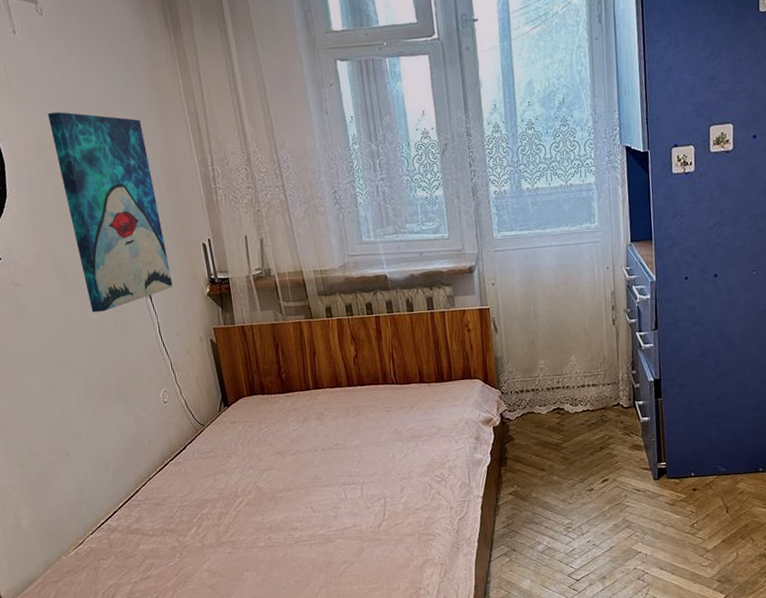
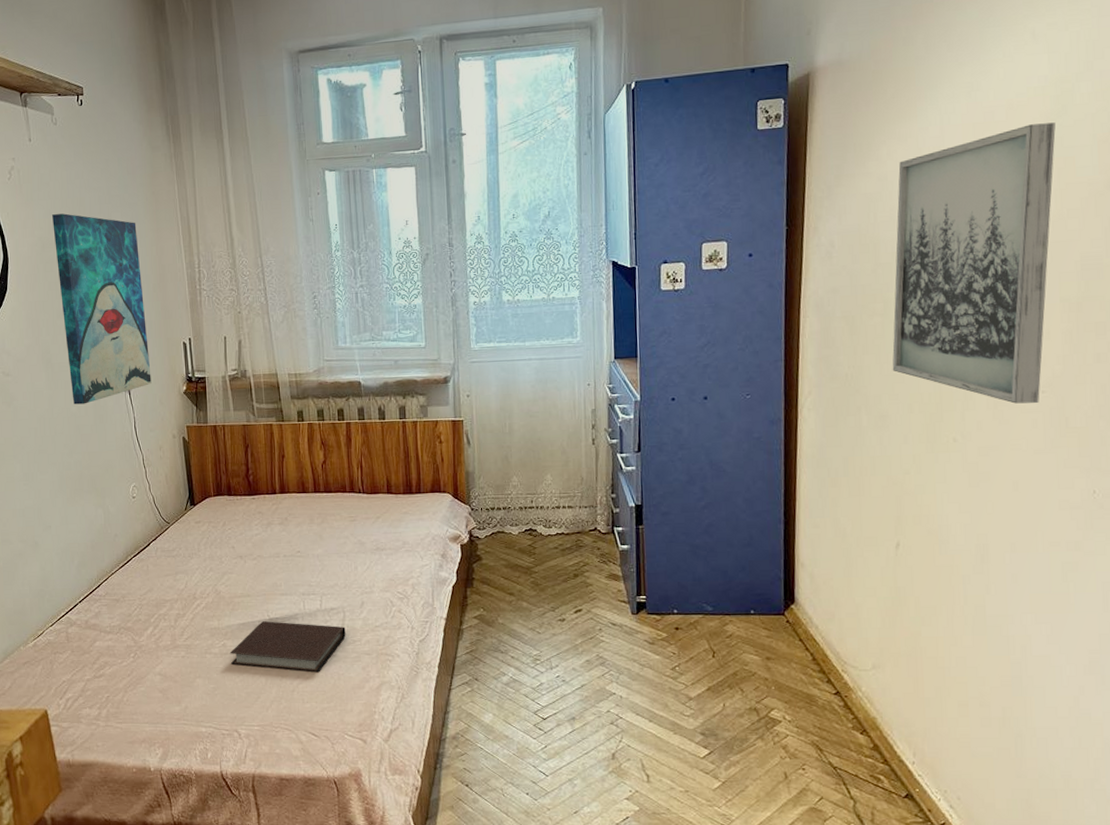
notebook: none [275,511,388,557] -> present [230,621,346,673]

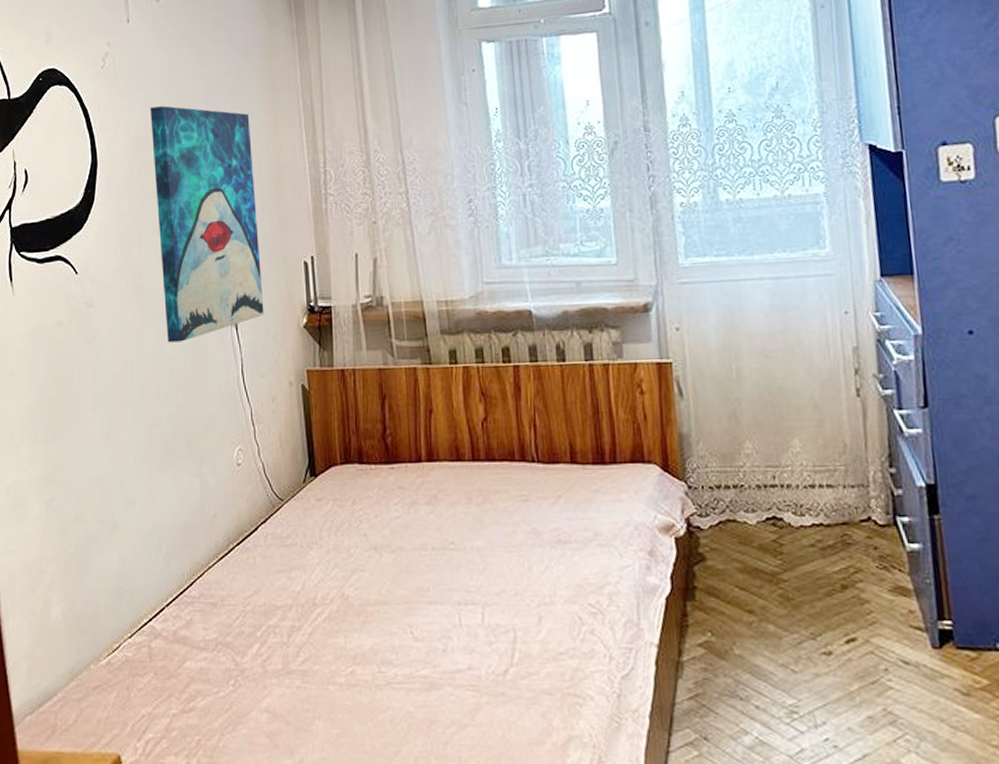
notebook: present [230,621,346,673] -> none [360,640,518,718]

